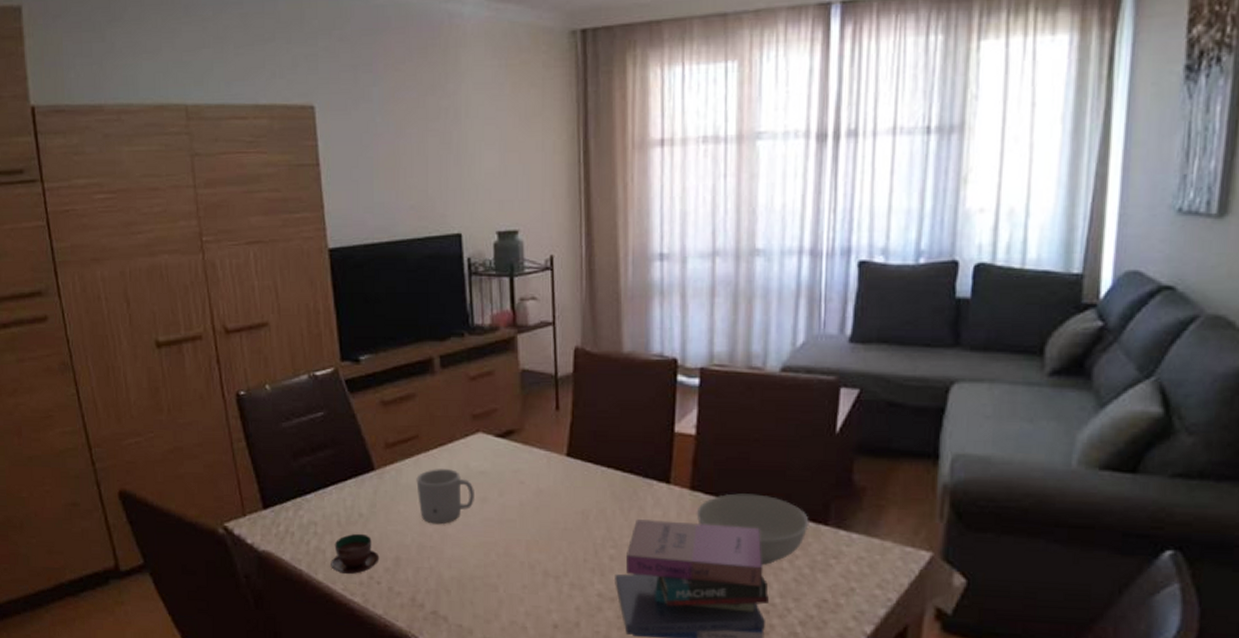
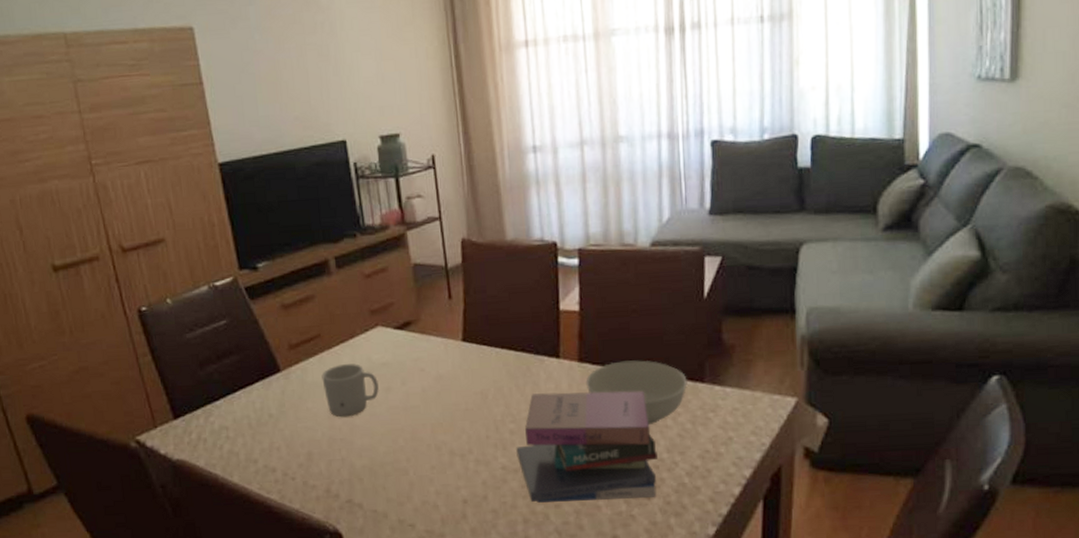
cup: present [331,533,380,575] -> none [245,433,293,474]

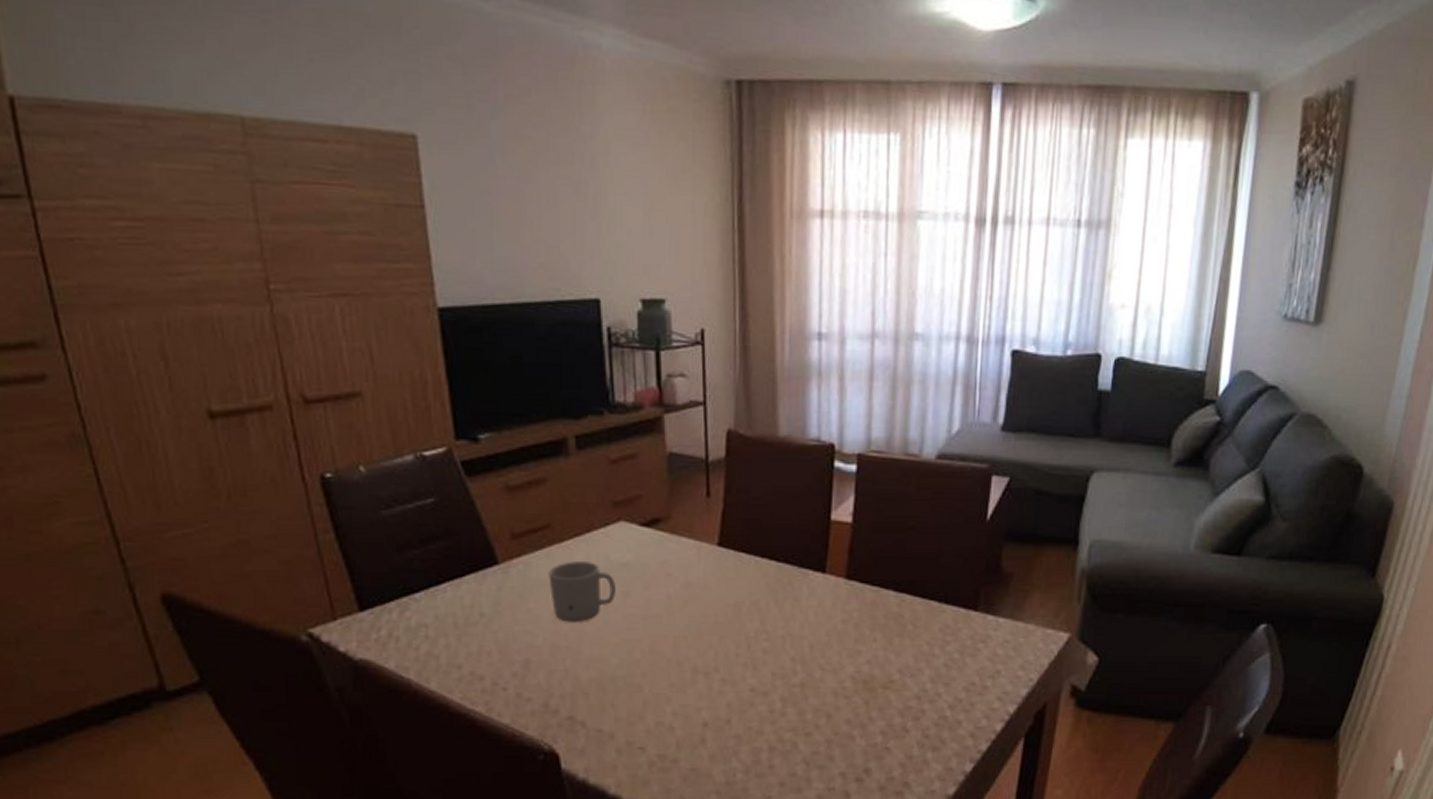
books: present [516,390,657,503] -> none [768,610,921,730]
bowl: present [585,360,688,424] -> none [851,581,960,652]

